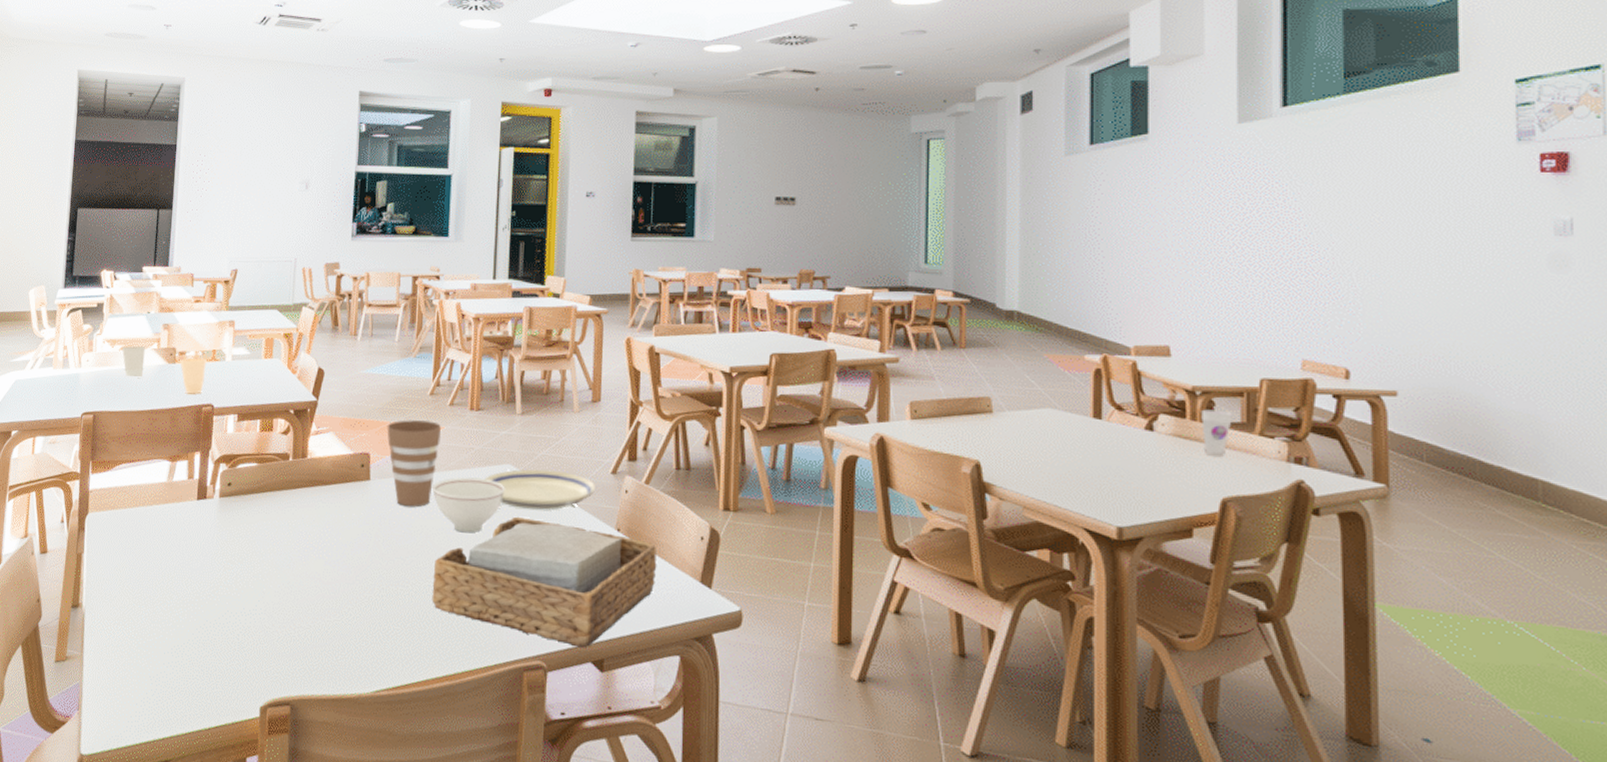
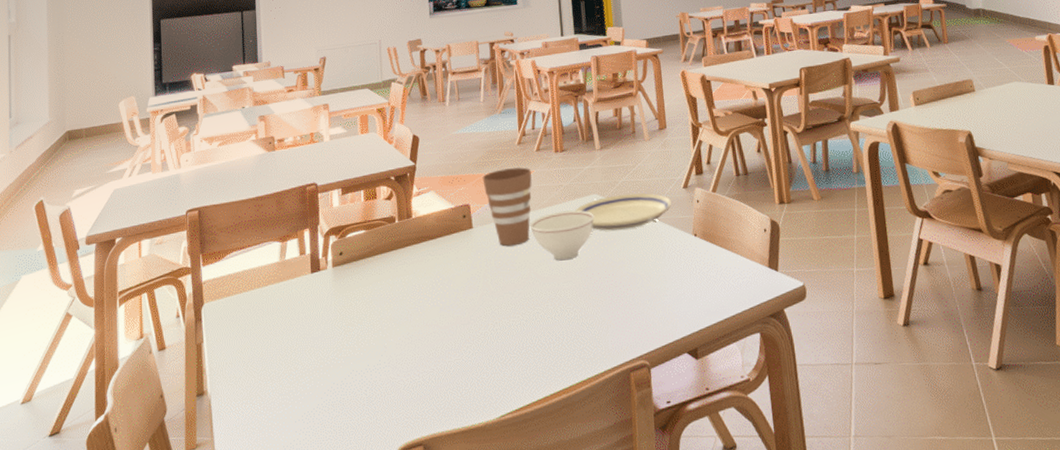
cup: present [122,346,145,379] -> none [221,140,245,170]
cup: present [180,358,207,394] -> none [279,142,306,177]
napkin holder: present [432,516,657,648] -> none [540,238,732,342]

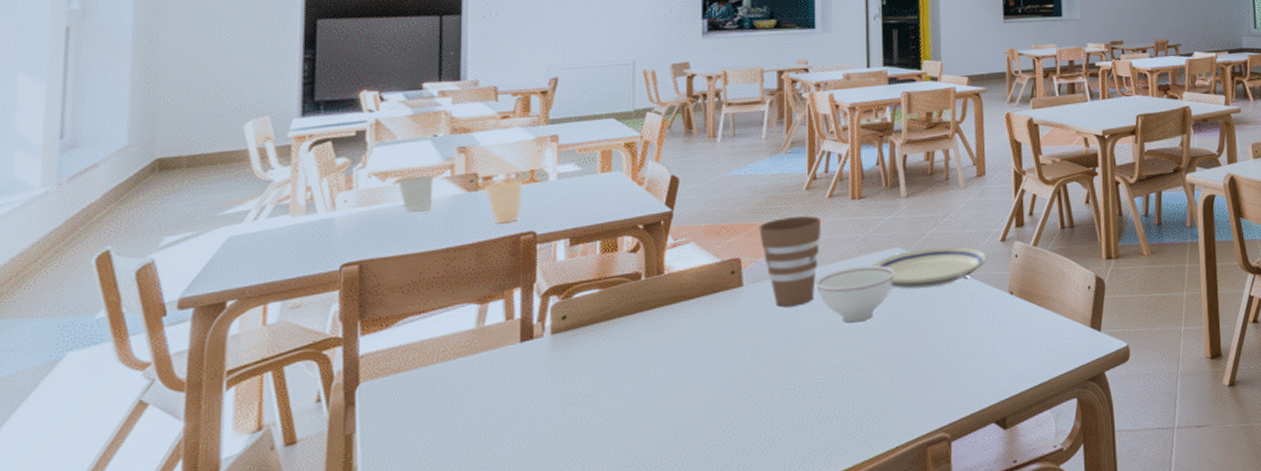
cup: none [221,140,245,170] -> present [399,176,433,214]
cup: none [279,142,306,177] -> present [485,180,523,224]

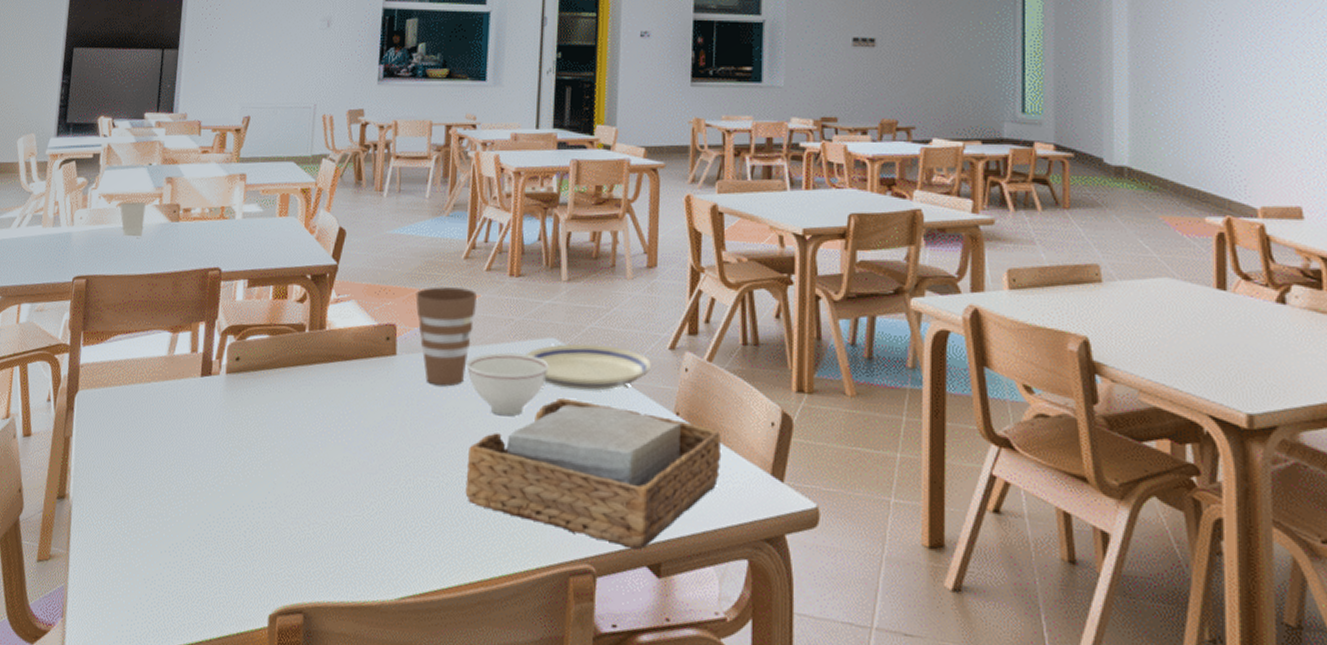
cup: present [485,180,523,224] -> none [184,215,214,256]
napkin holder: none [822,296,1050,412] -> present [465,397,722,550]

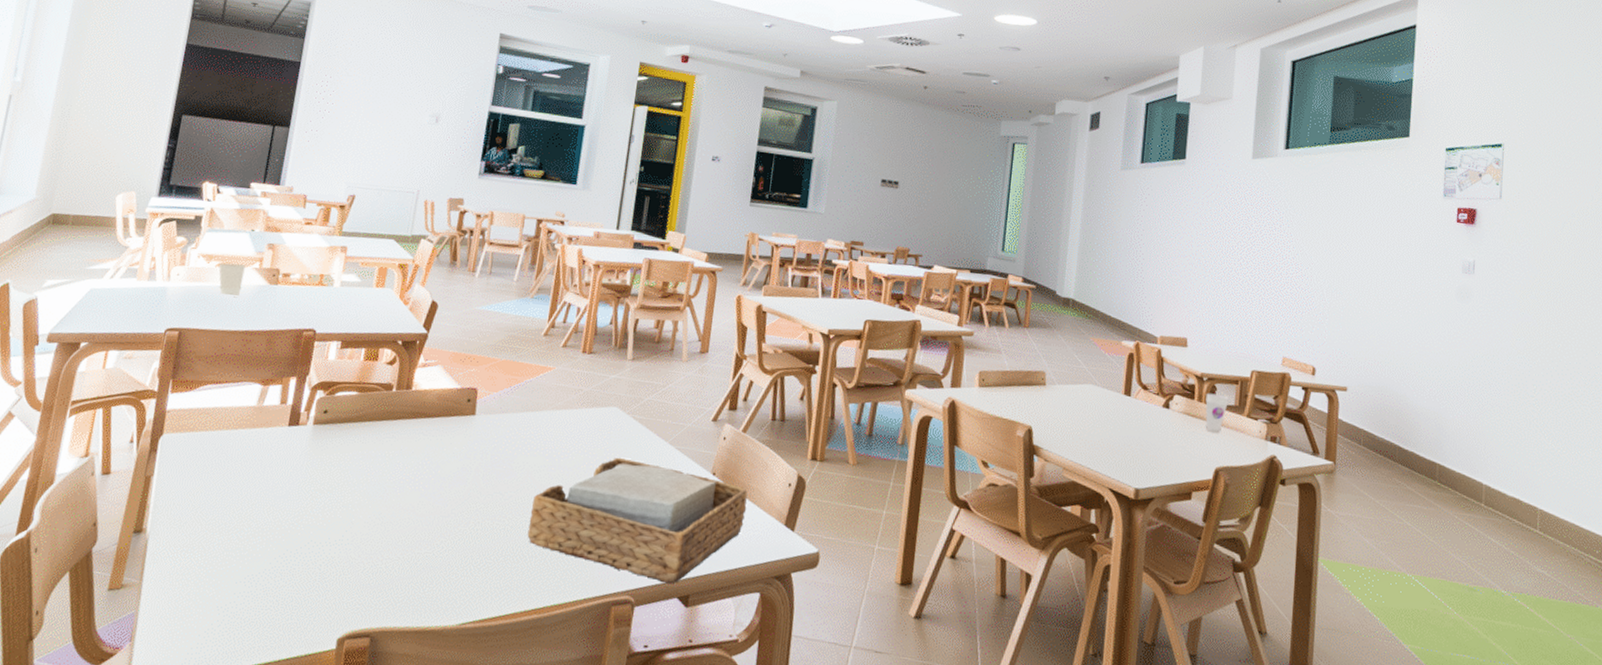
cup: present [415,286,477,386] -> none [497,358,552,443]
bowl: present [467,352,549,417] -> none [538,417,610,472]
plate: present [525,343,652,390] -> none [590,412,697,452]

